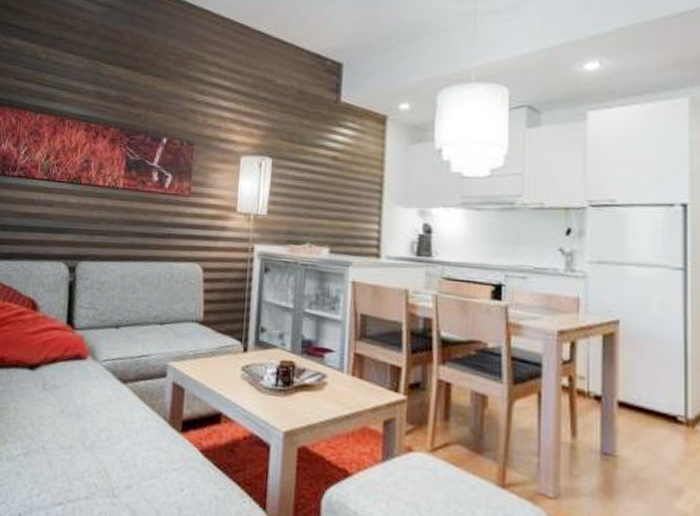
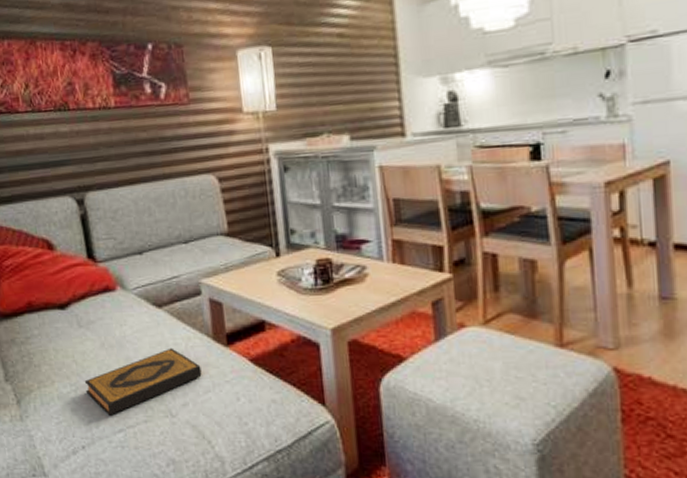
hardback book: none [35,425,152,486] -> present [84,347,202,416]

